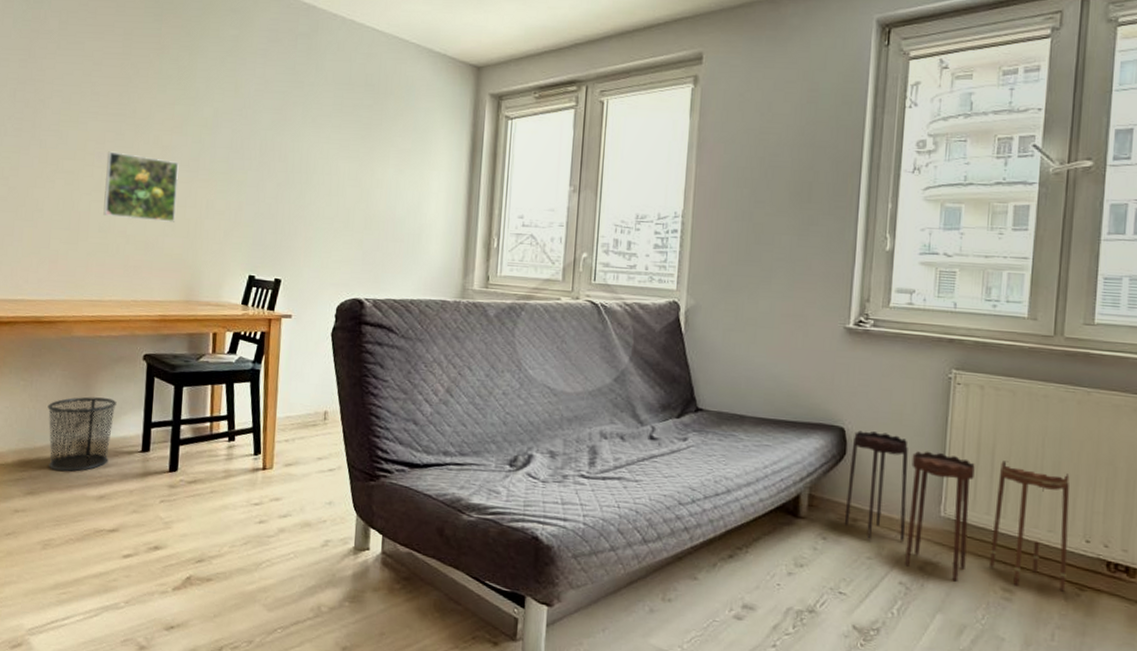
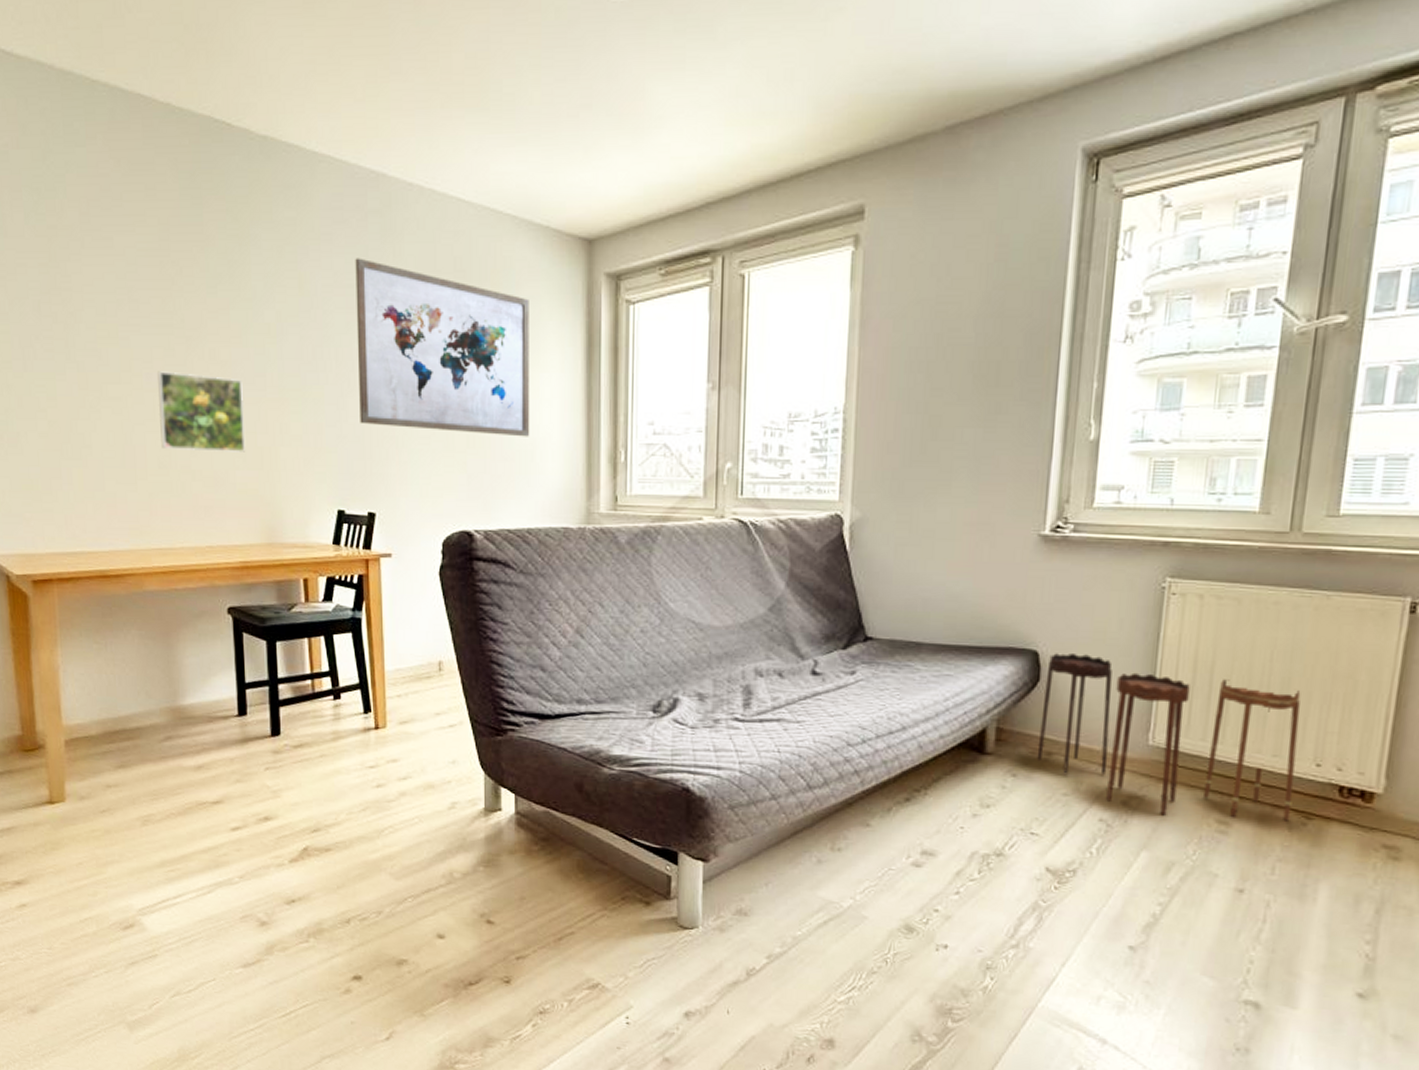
waste bin: present [47,396,117,472] -> none [127,658,204,742]
wall art: none [275,70,426,223] -> present [355,258,530,437]

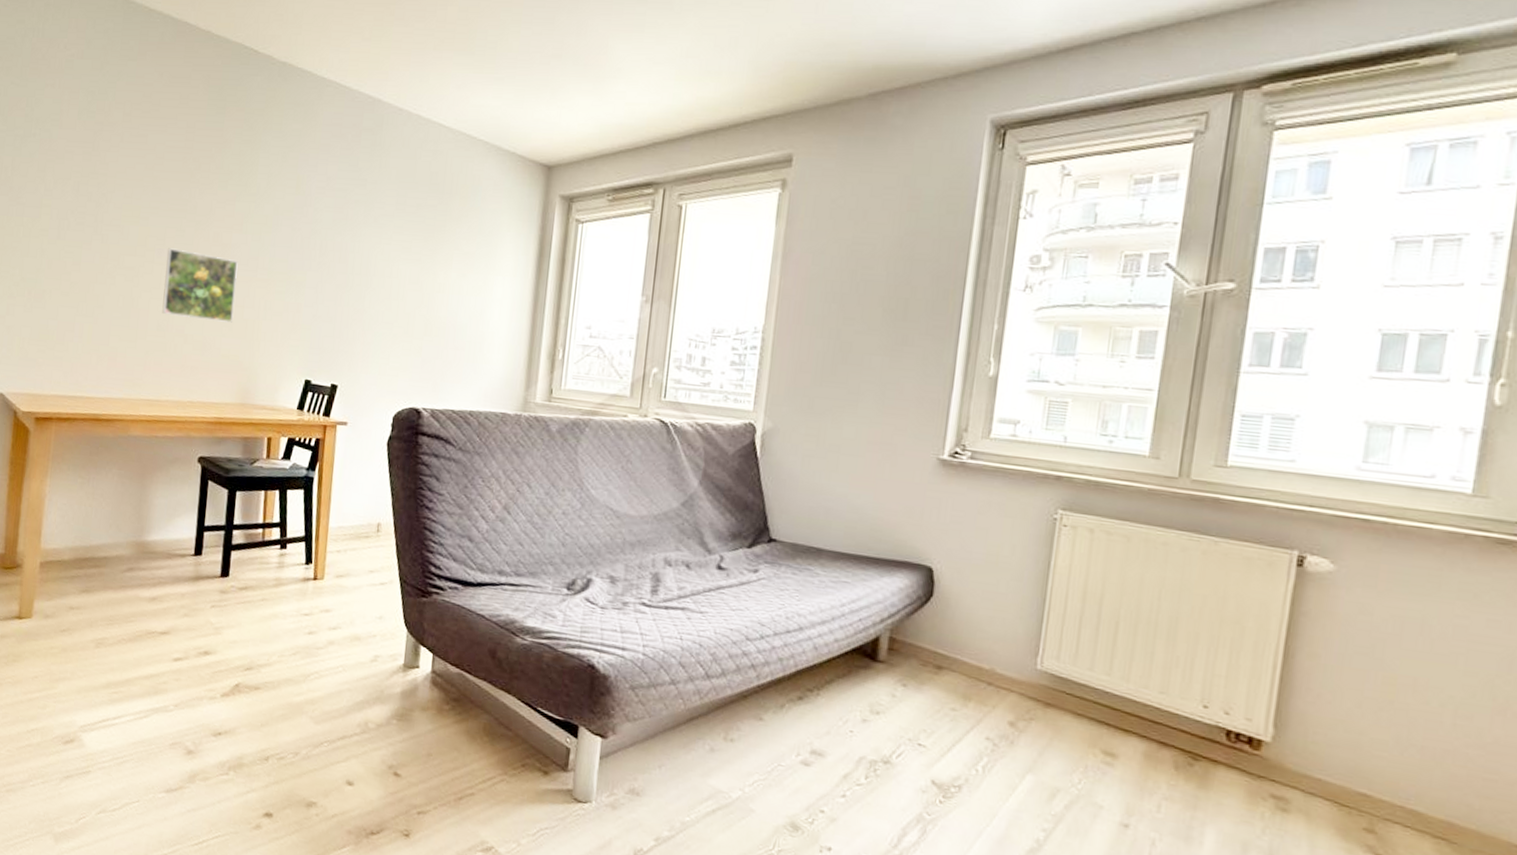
wall art: present [355,258,530,437] -> none [334,166,492,330]
side table: present [1037,653,1301,821] -> none [927,571,1188,760]

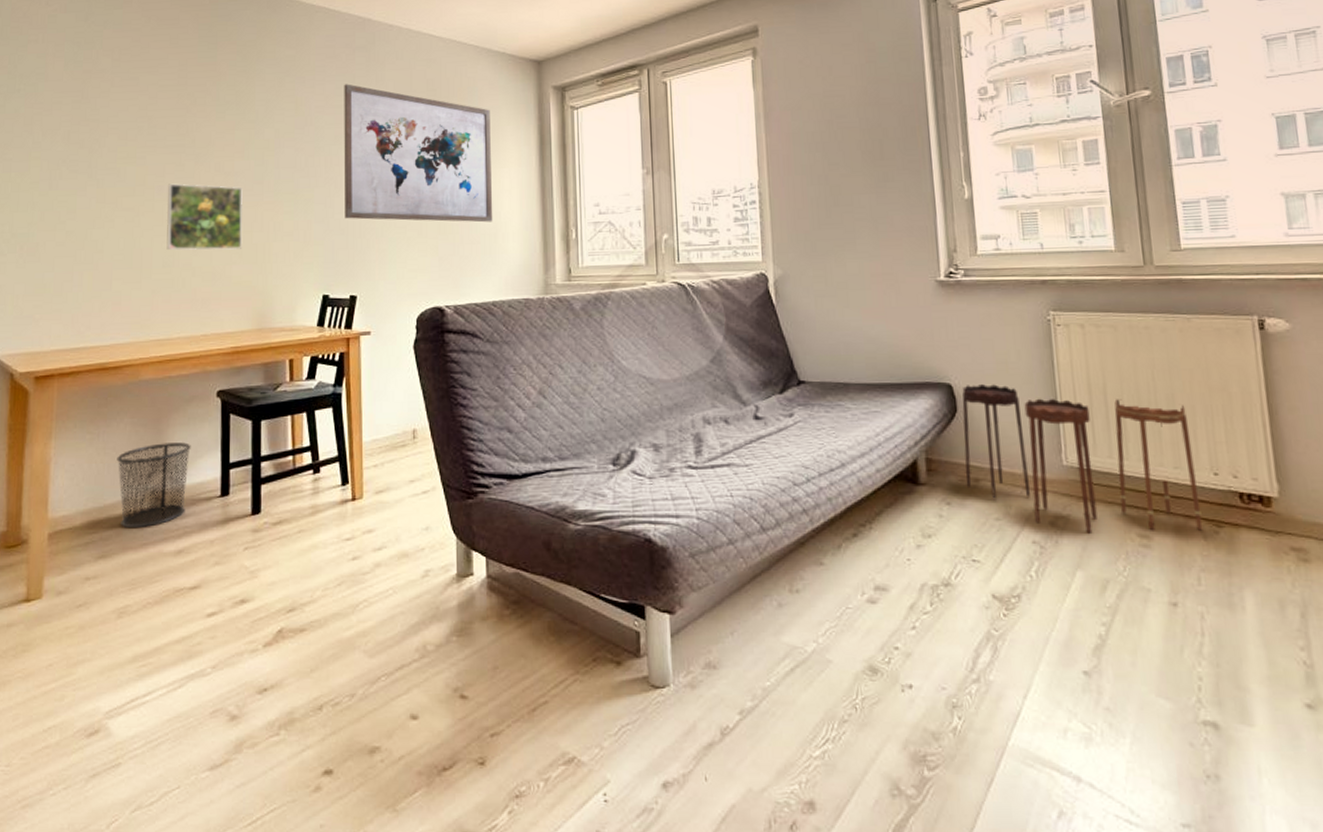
waste bin: none [103,497,171,572] -> present [117,442,191,529]
wall art: none [334,166,492,330] -> present [344,84,493,223]
side table: none [927,571,1188,760] -> present [962,384,1203,534]

